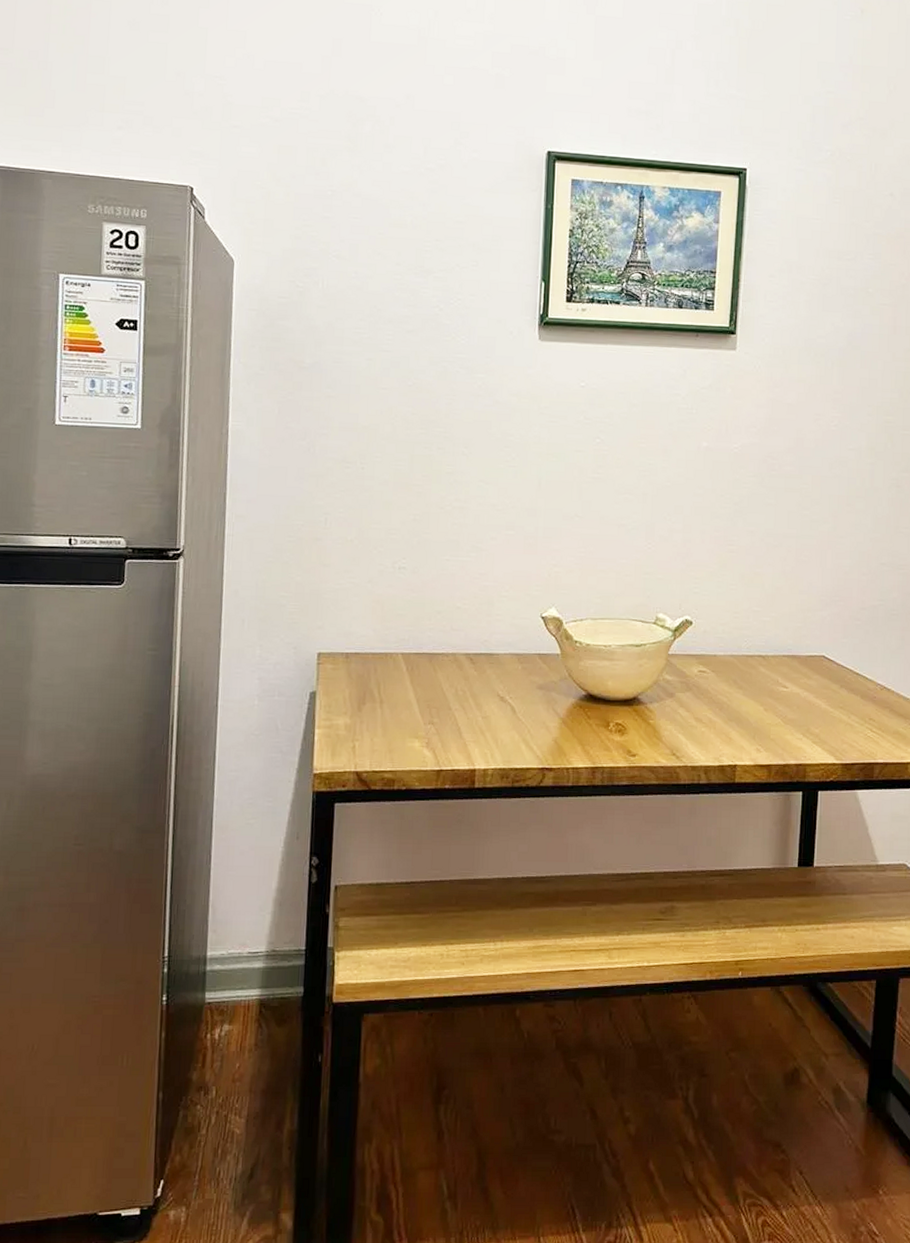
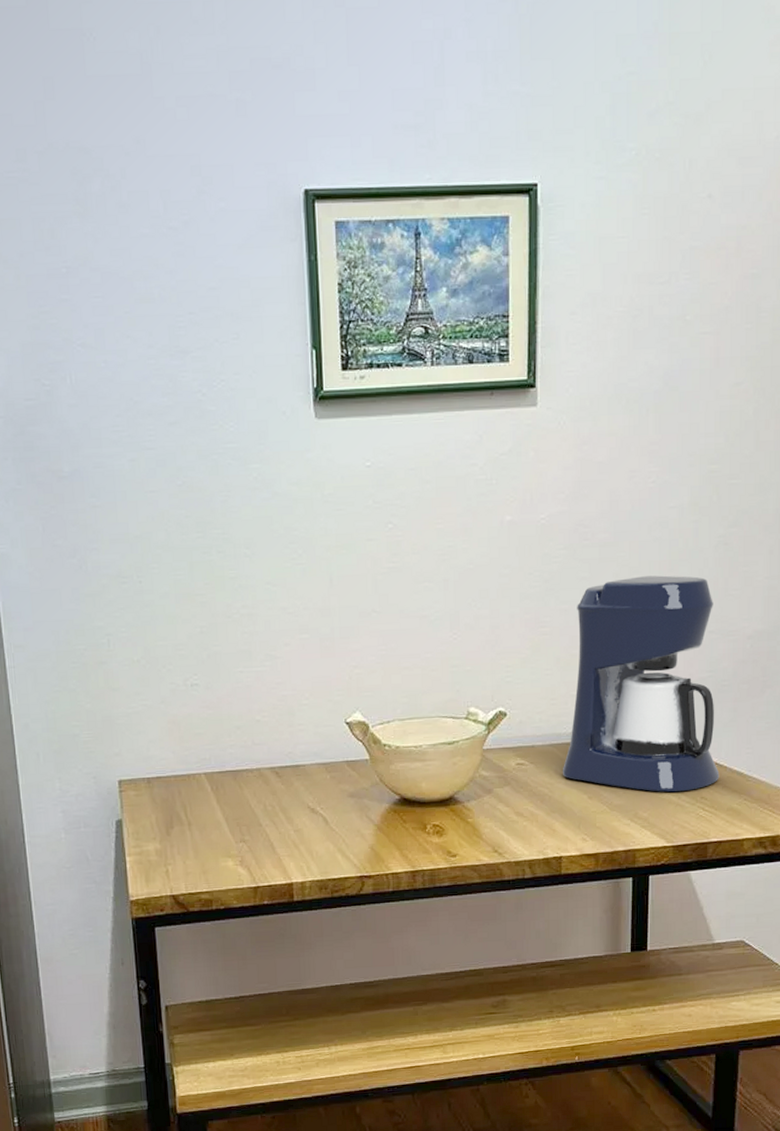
coffee maker: none [742,507,887,712] -> present [563,575,720,792]

